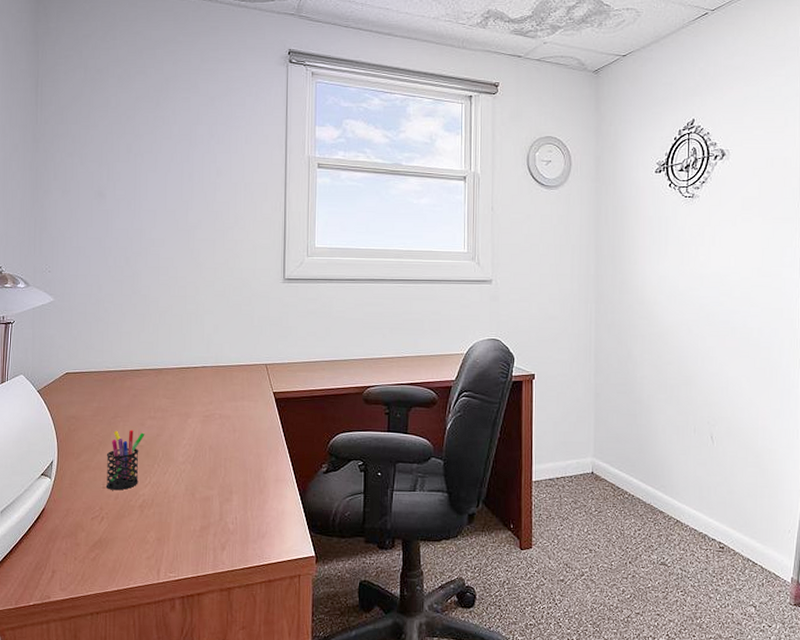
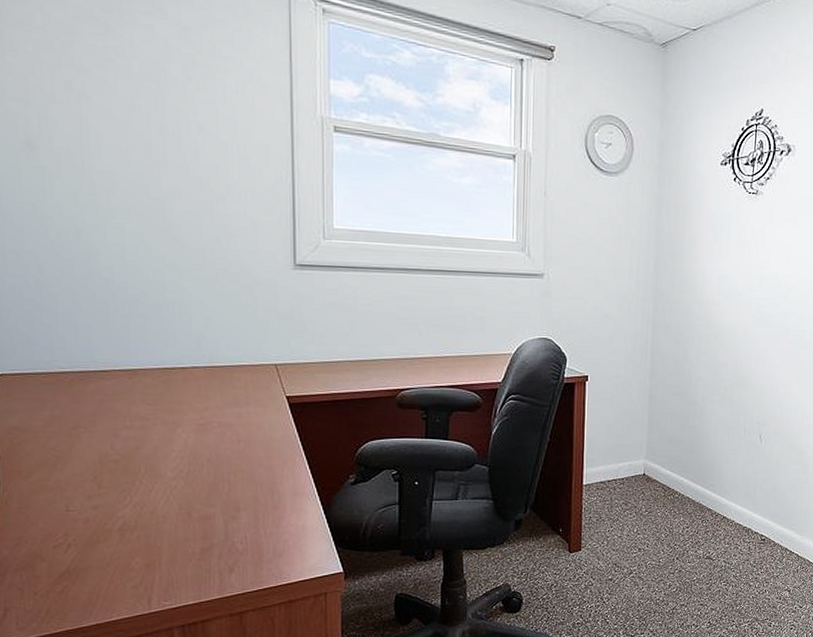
pen holder: present [105,430,145,490] -> none [67,442,120,513]

